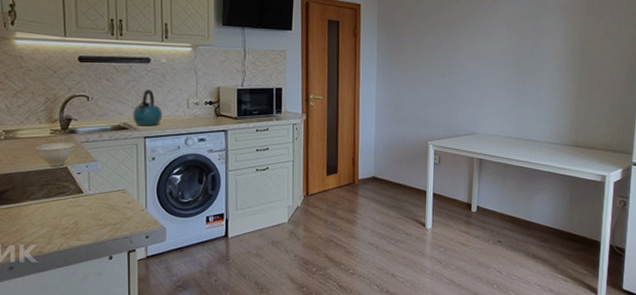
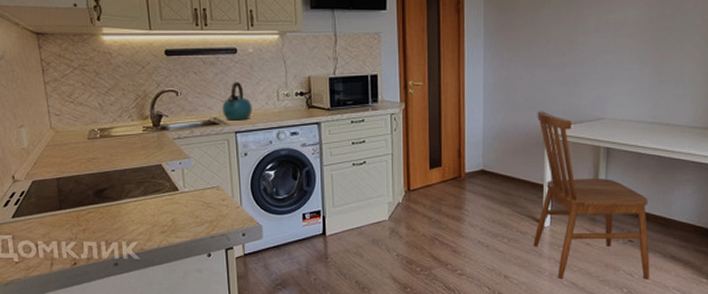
bowl: present [36,142,75,166] -> none [130,139,168,164]
dining chair: none [417,125,516,276] -> present [533,111,650,279]

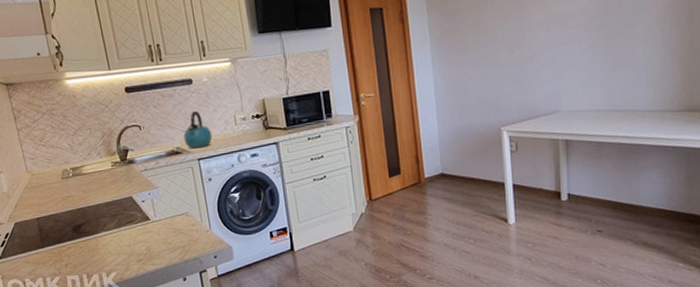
dining chair: present [533,111,650,279] -> none [491,109,624,275]

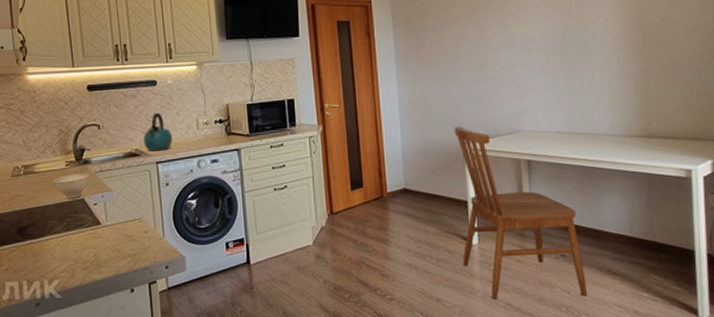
bowl: none [101,172,136,197] -> present [53,173,90,198]
dining chair: none [491,109,624,275] -> present [454,126,588,299]

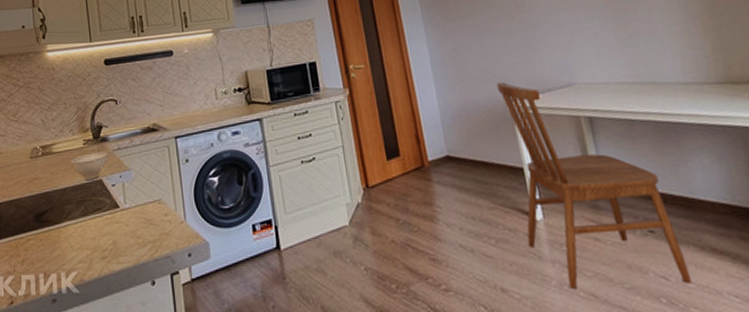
kettle: present [143,113,173,152] -> none [161,84,192,126]

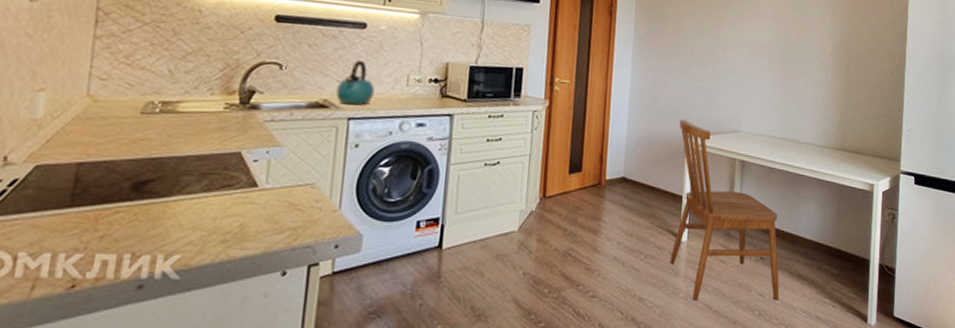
bowl: present [71,151,108,180] -> none [201,119,256,151]
kettle: none [161,84,192,126] -> present [336,60,375,106]

